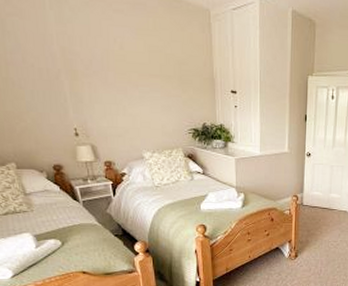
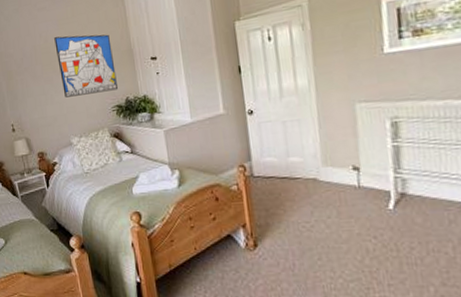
wall art: none [131,46,196,114] -> present [54,34,118,98]

